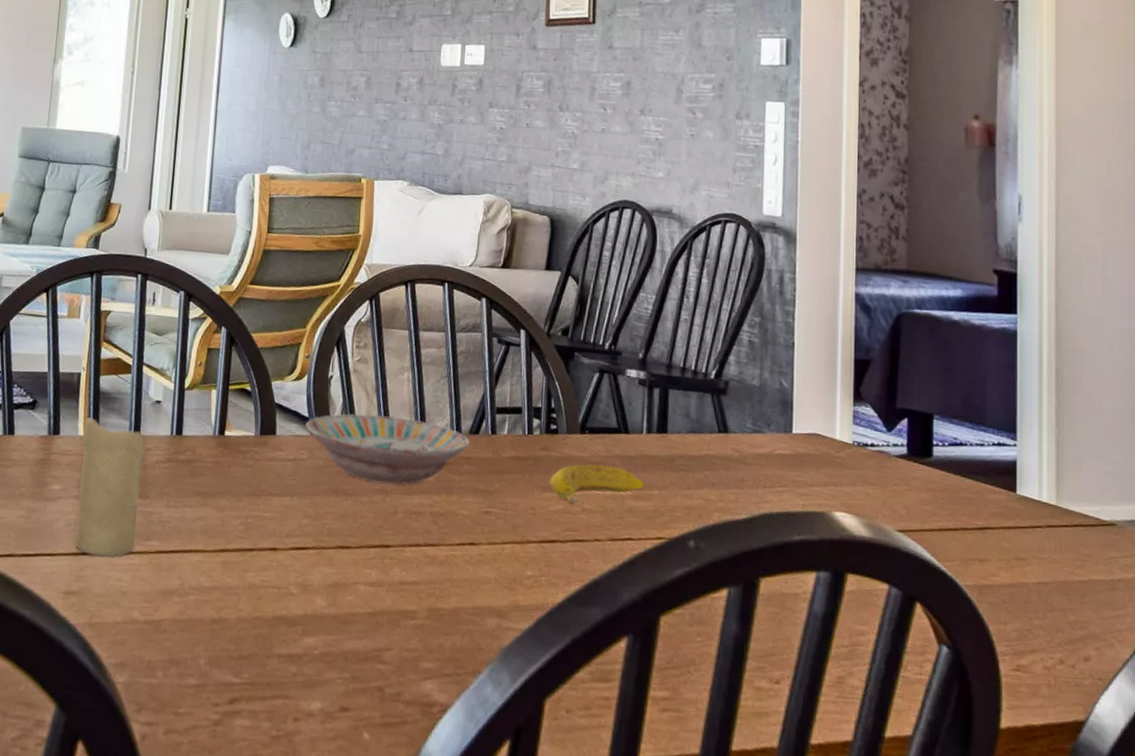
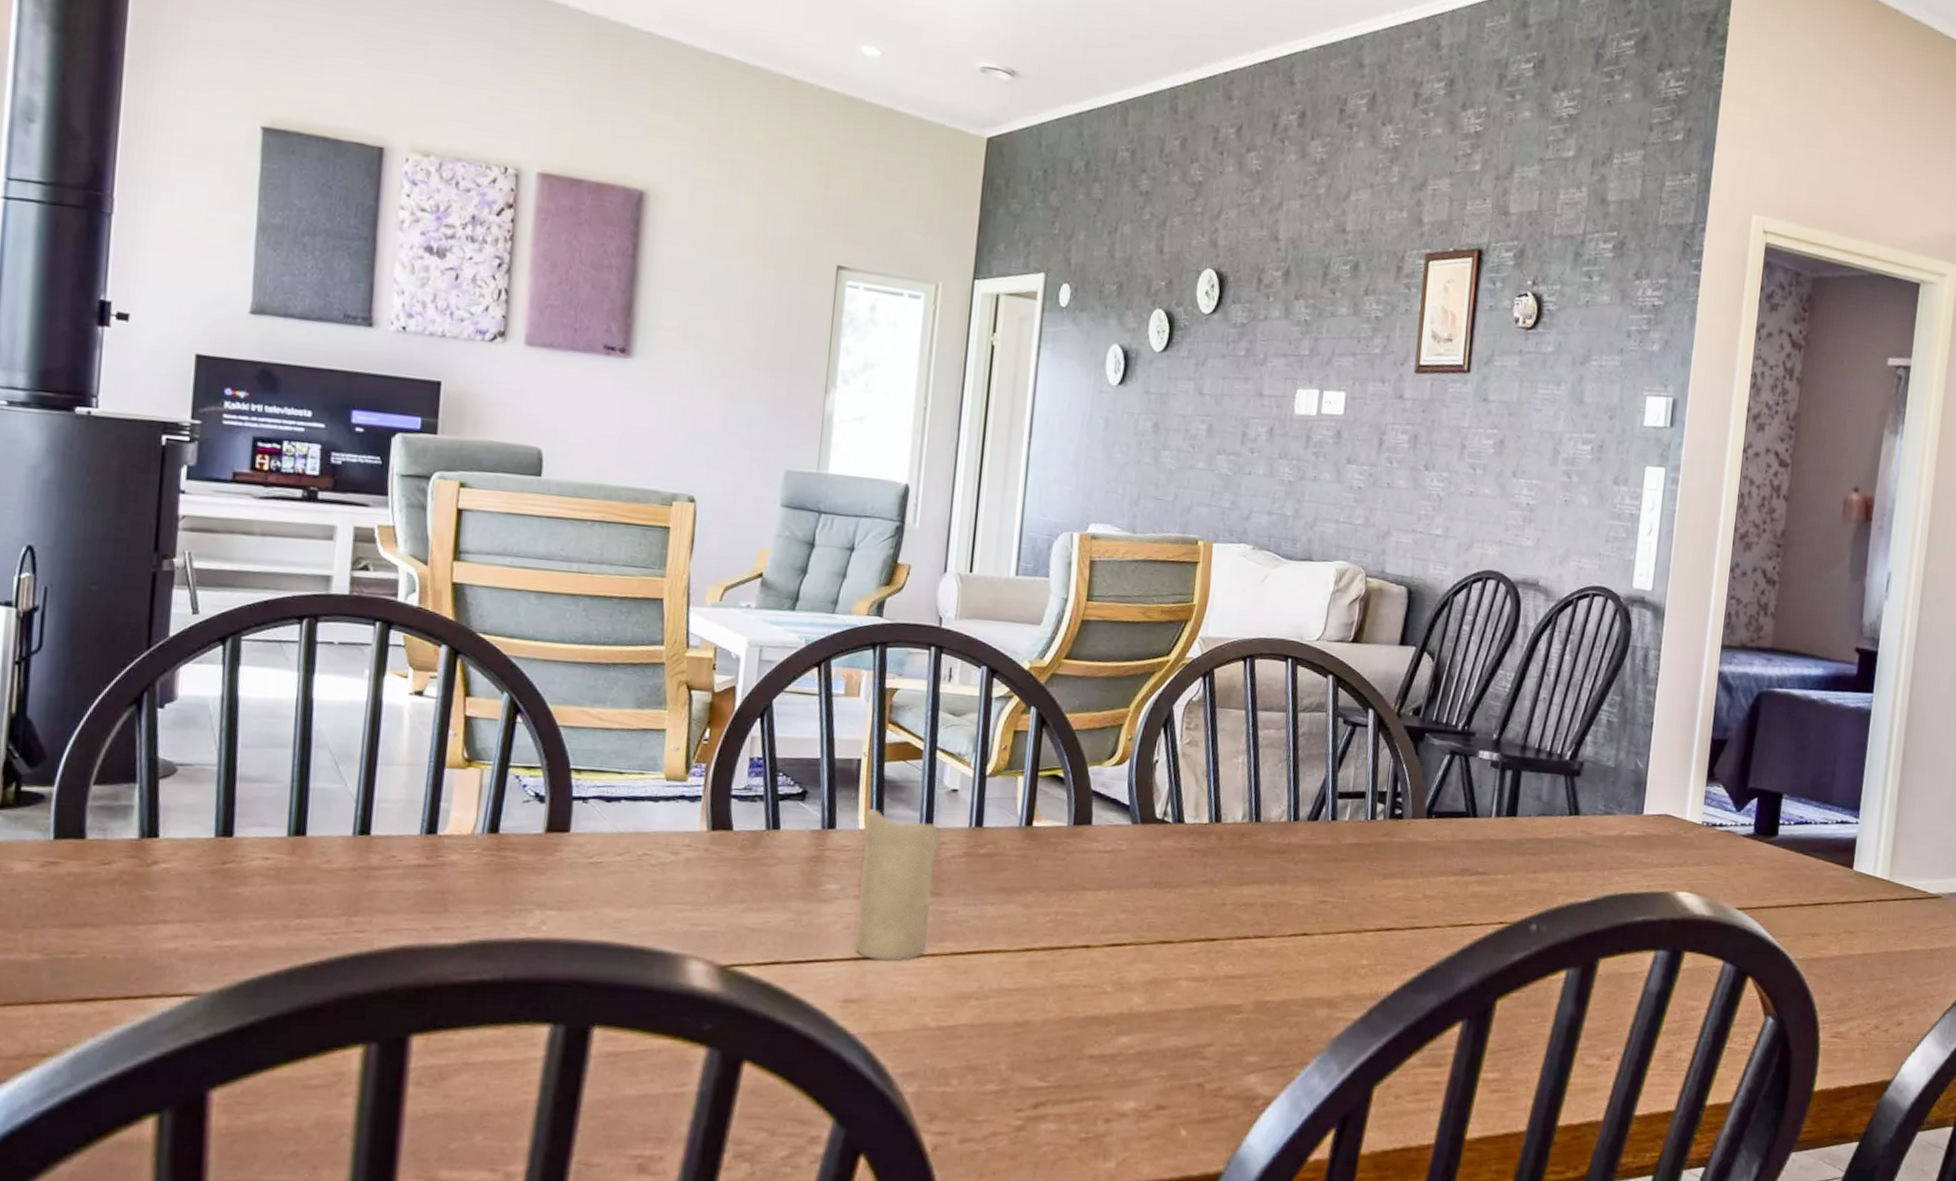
bowl: present [305,413,470,485] -> none [1126,801,1308,875]
banana: present [550,463,645,504] -> none [1391,849,1490,891]

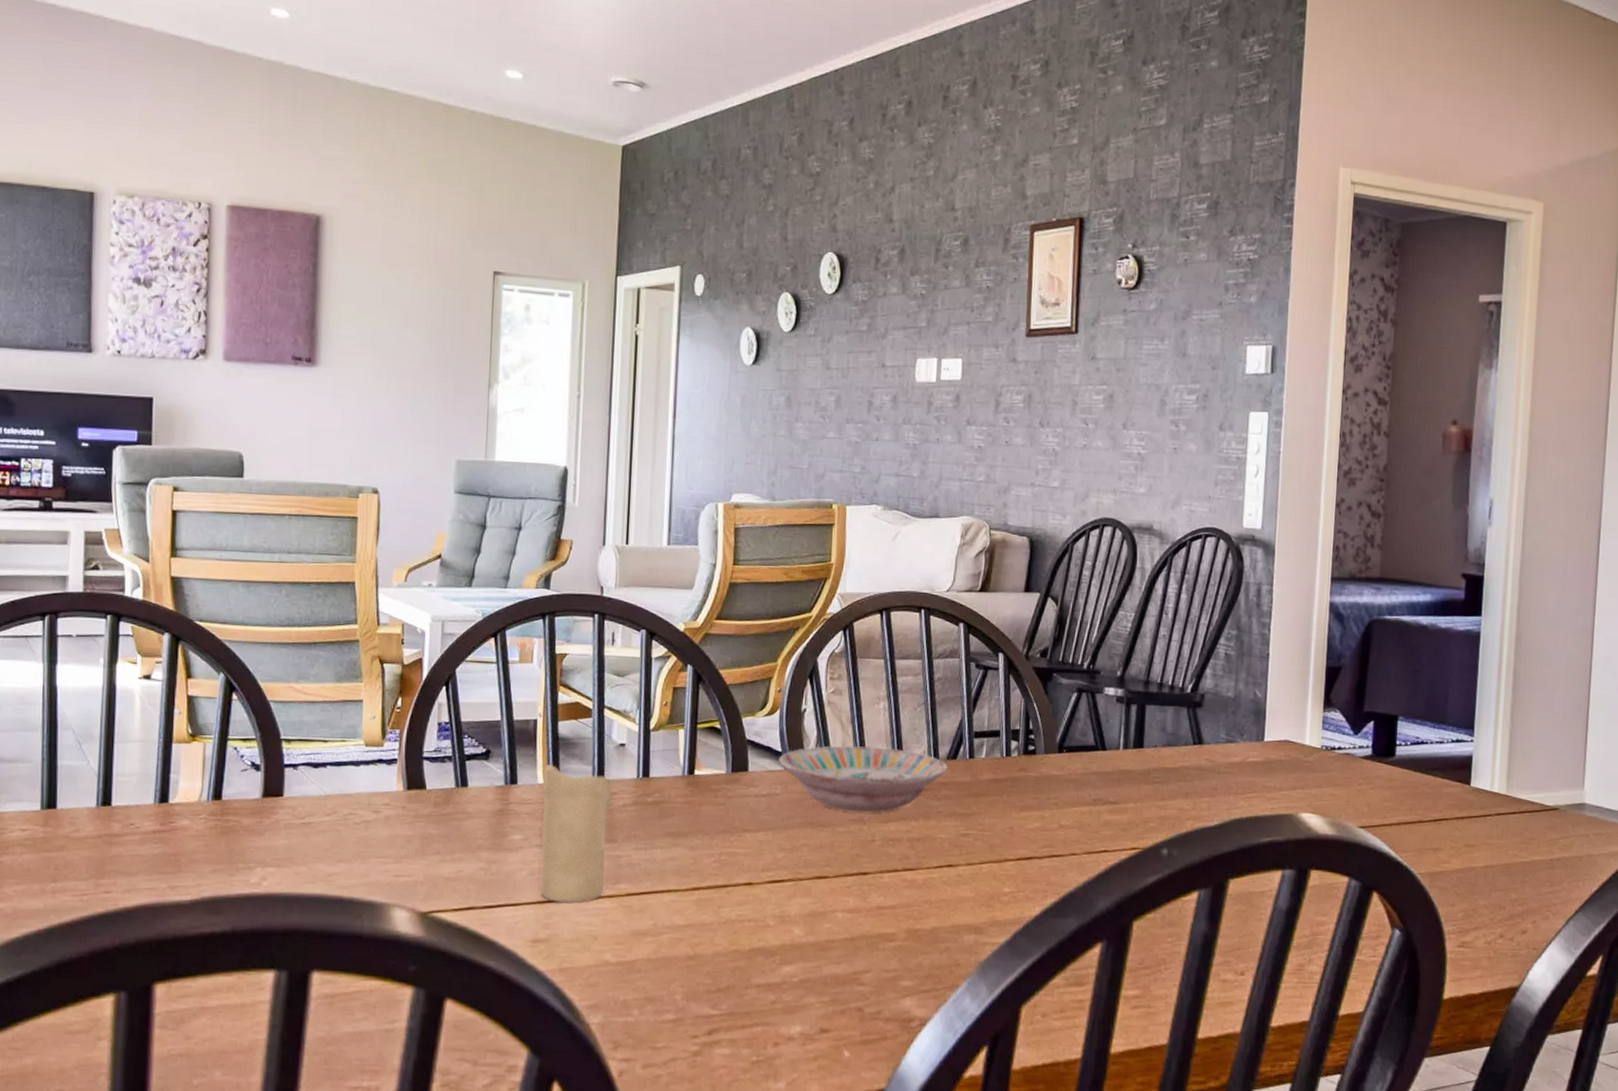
bowl: none [1126,801,1308,875] -> present [779,745,948,813]

